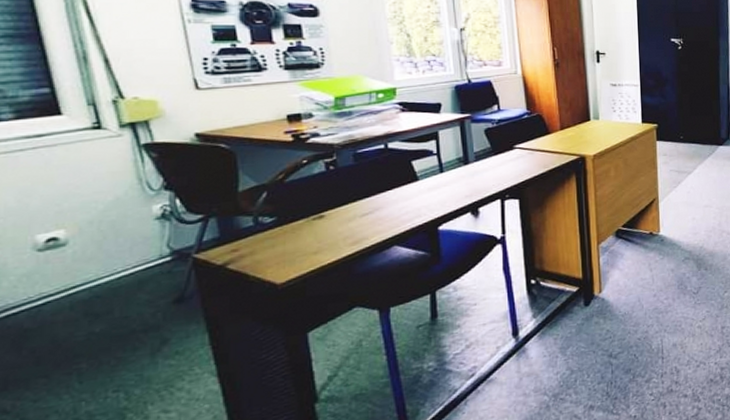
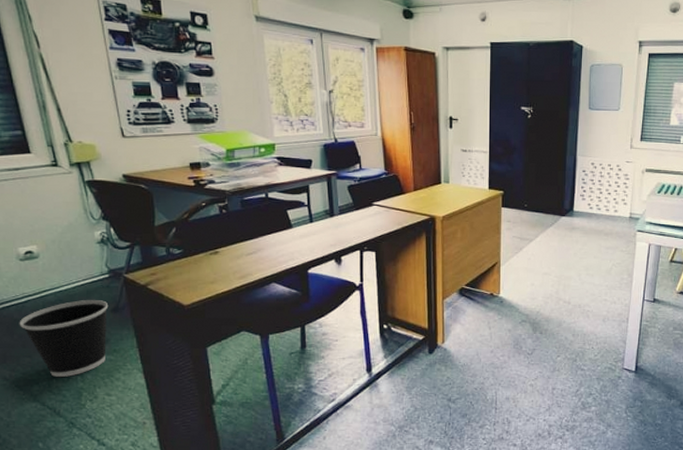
wastebasket: none [31,290,170,399] -> present [19,300,109,377]

